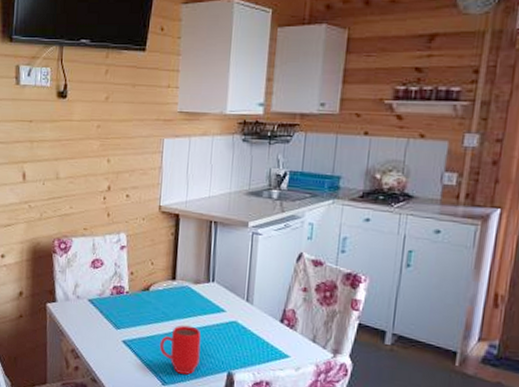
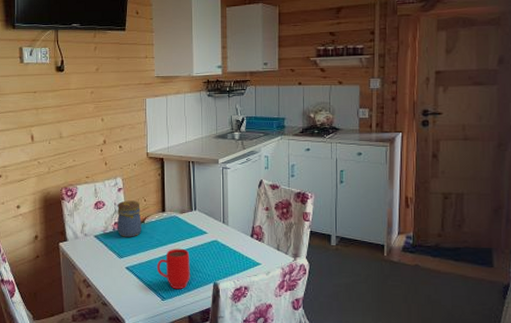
jar: none [116,261,146,306] -> present [117,200,142,237]

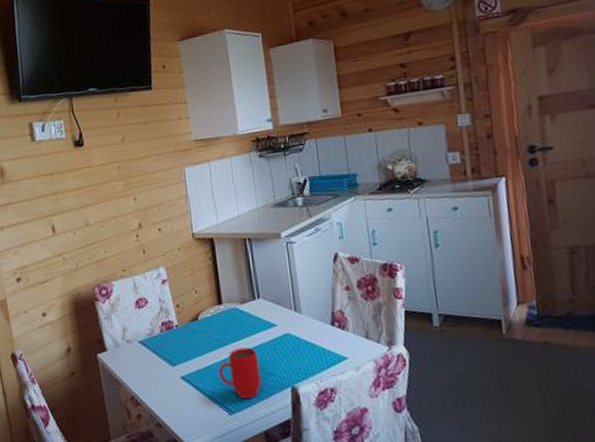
jar: present [117,200,142,237] -> none [163,293,196,340]

